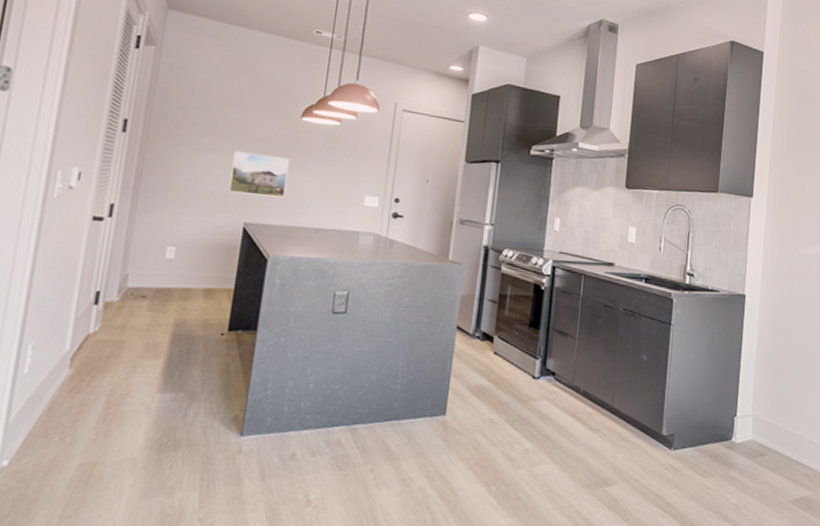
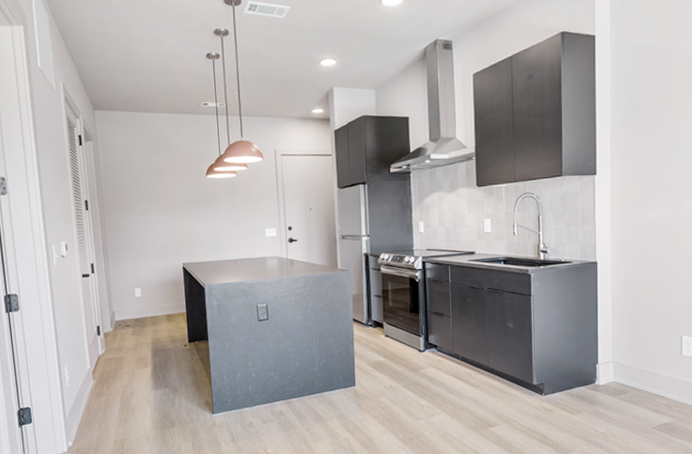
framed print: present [229,150,290,198] -> none [165,209,207,242]

